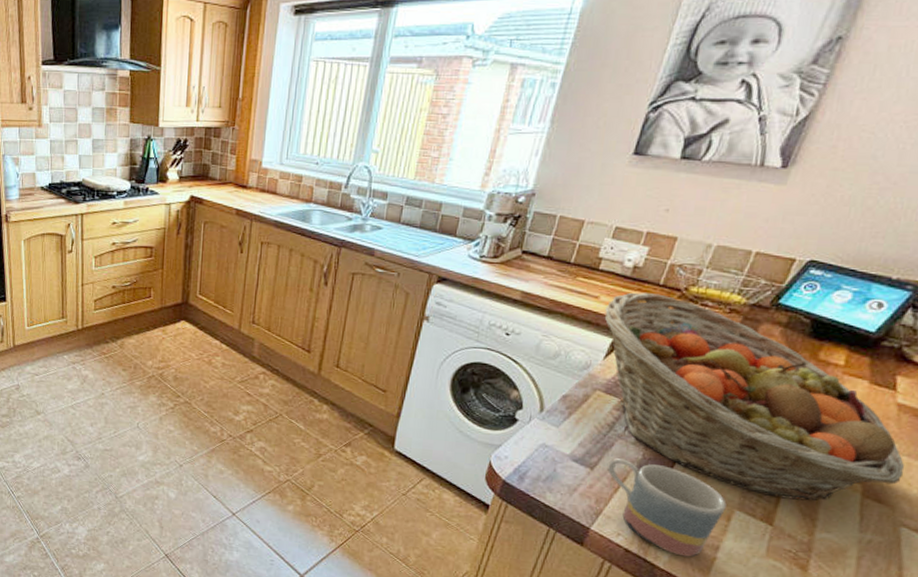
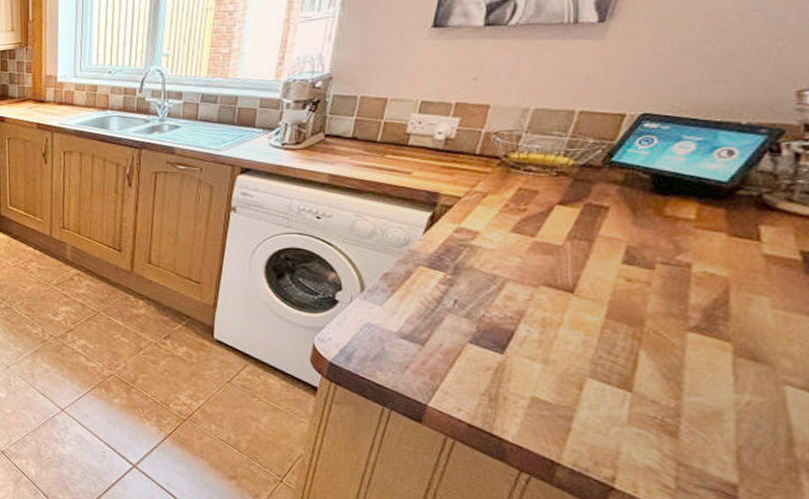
fruit basket: present [604,292,904,501] -> none [419,163,781,364]
mug: present [608,458,727,557] -> none [440,333,576,429]

